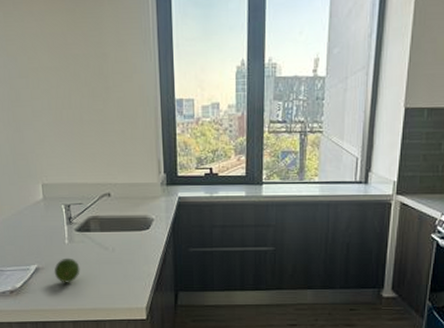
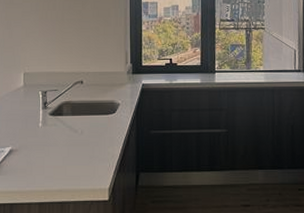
fruit: present [54,258,80,283] -> none [26,140,50,165]

